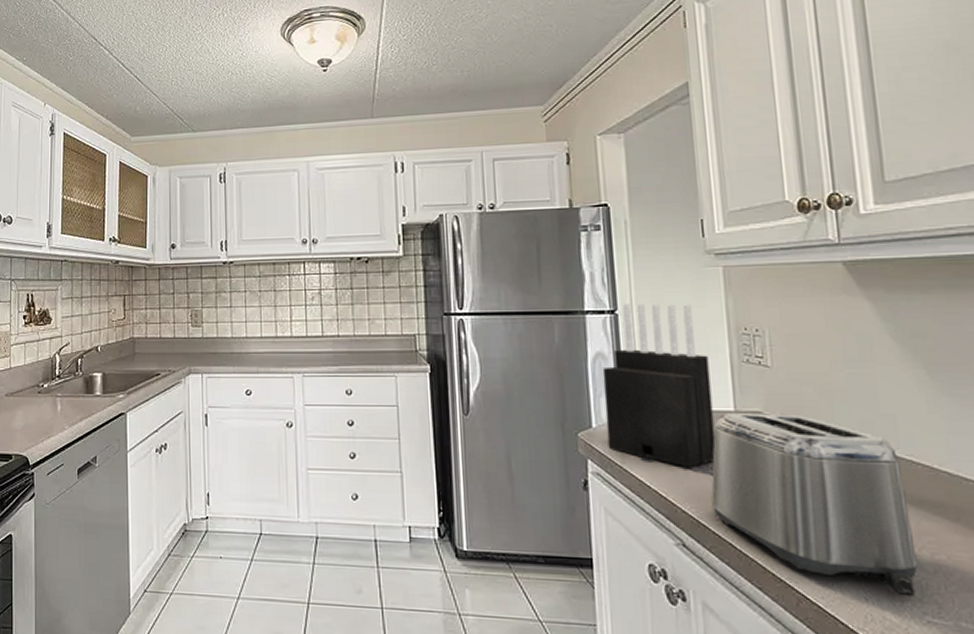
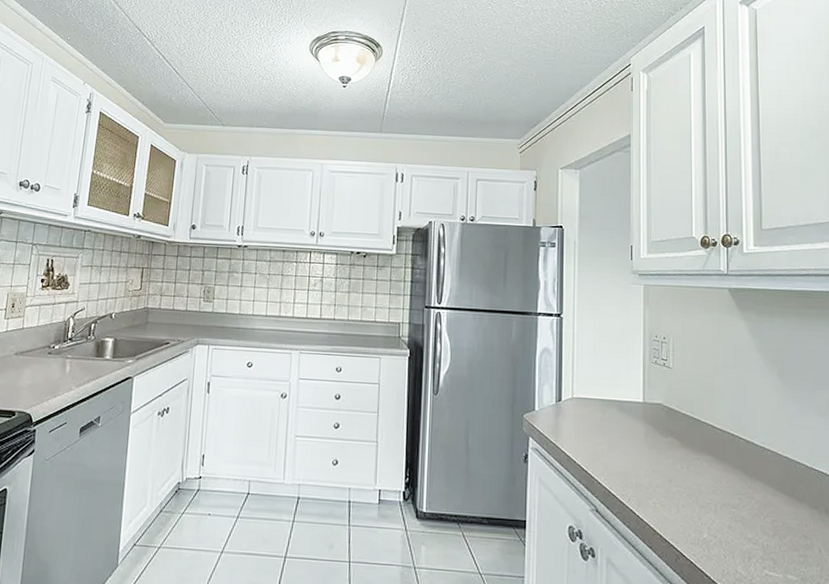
knife block: present [602,303,716,468] -> none [546,309,627,448]
toaster: present [711,413,918,597] -> none [619,404,762,555]

